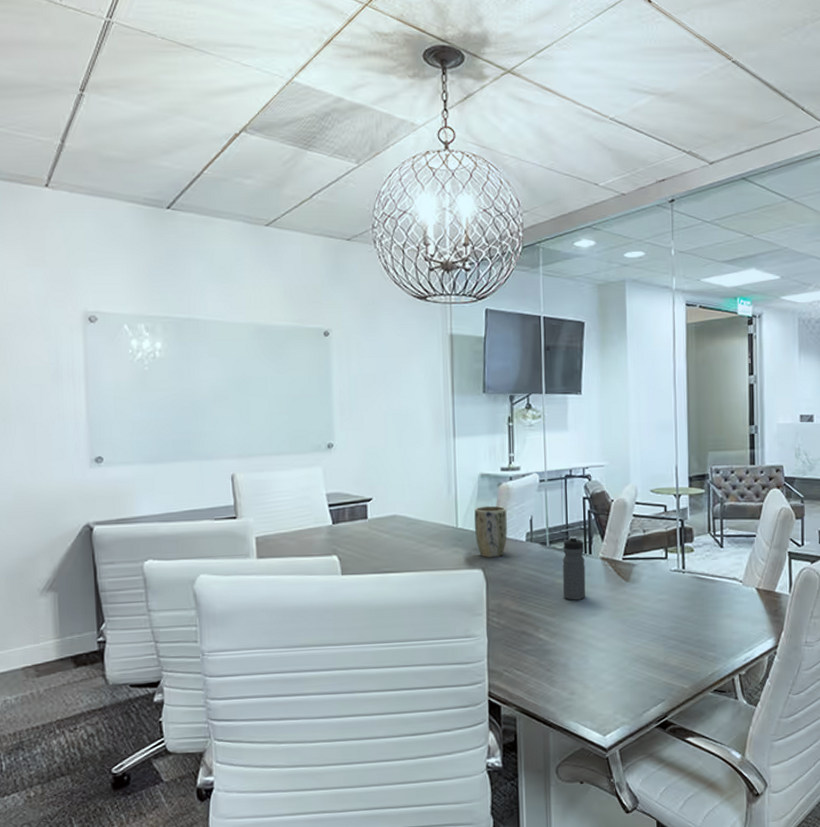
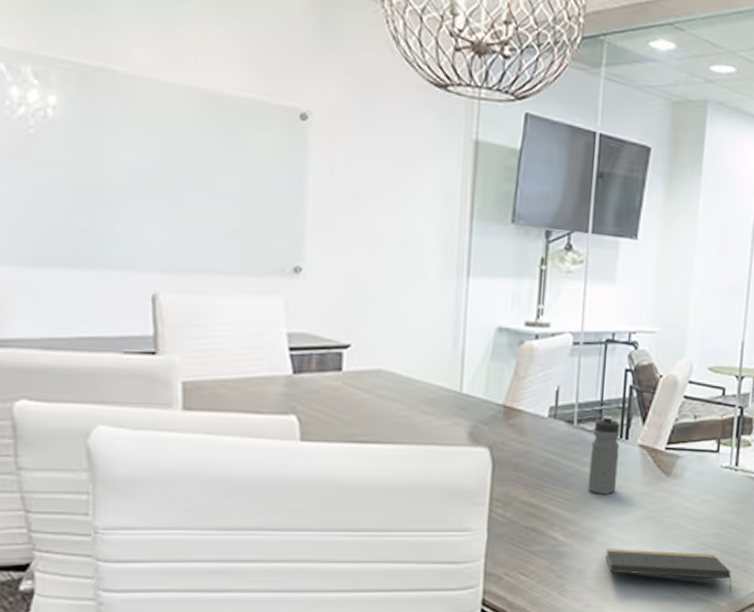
plant pot: present [474,505,507,557] -> none [484,368,527,434]
notepad: none [583,644,693,677] -> present [606,549,732,594]

